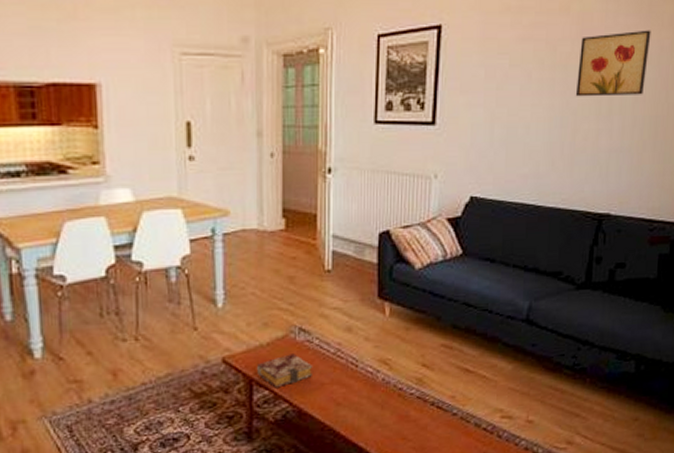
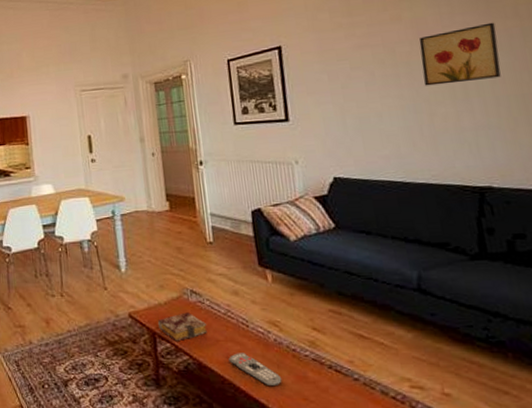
remote control: none [332,395,384,429] -> present [228,353,282,387]

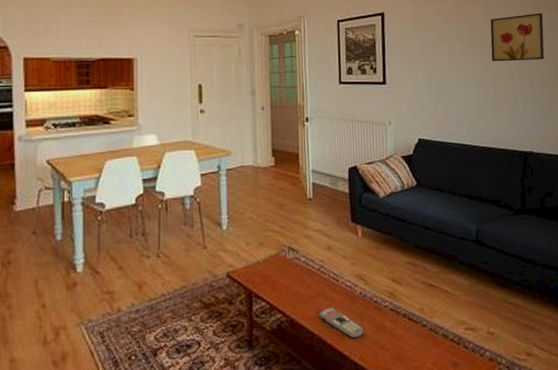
book: present [157,312,208,342] -> none [254,269,302,300]

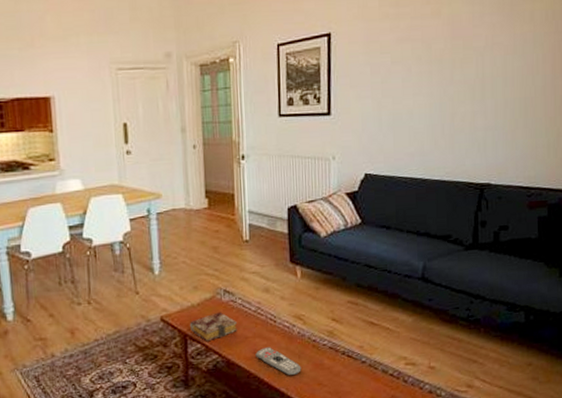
book: none [254,269,302,300] -> present [189,312,238,342]
wall art: present [490,13,545,62] -> none [451,25,515,85]

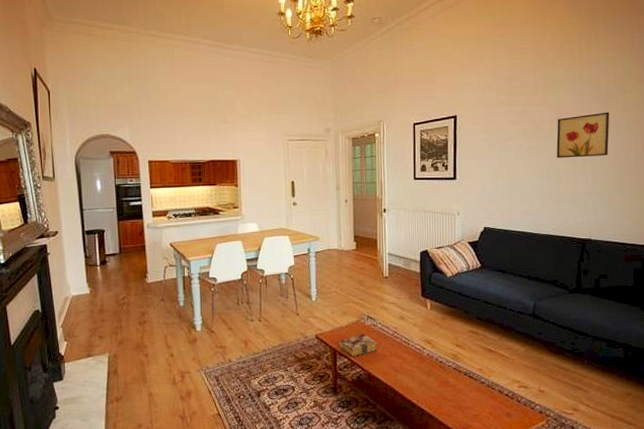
remote control: present [255,347,302,376] -> none [392,365,430,390]
wall art: none [451,25,515,85] -> present [556,112,610,158]

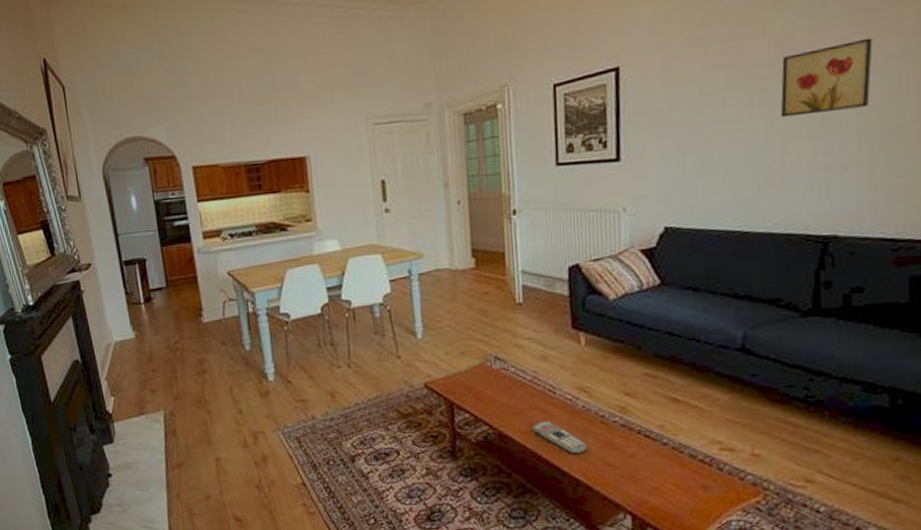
book: present [338,334,378,358] -> none [456,380,512,412]
remote control: none [392,365,430,390] -> present [532,421,587,454]

